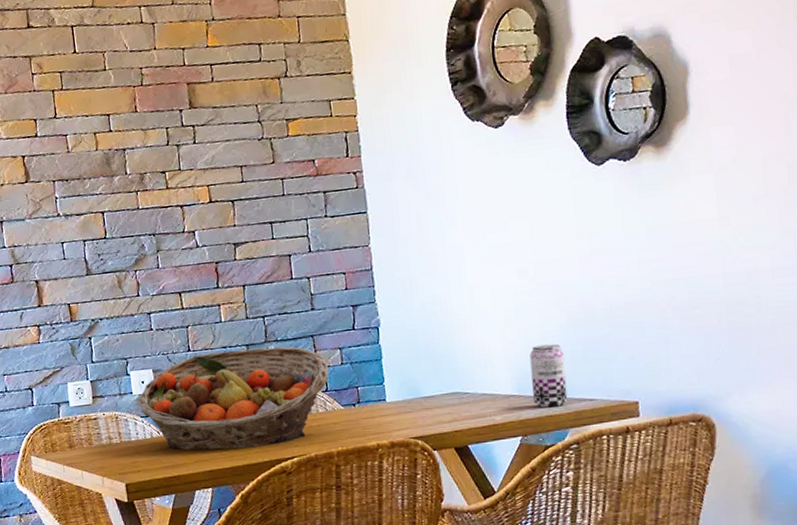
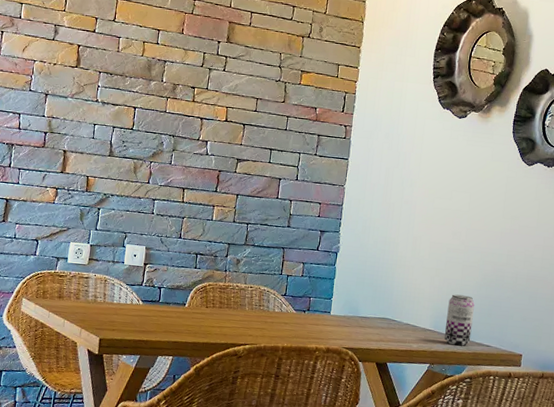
fruit basket: present [137,347,329,451] -> none [127,243,291,331]

